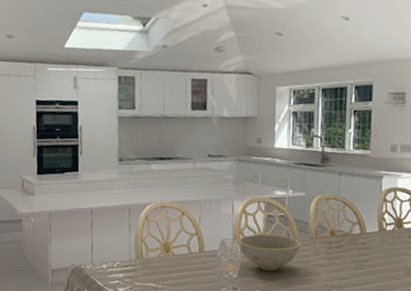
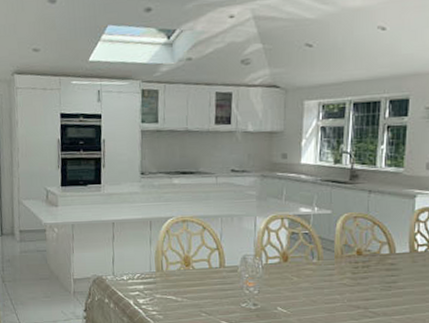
bowl: present [238,234,301,271] -> none [259,251,325,288]

